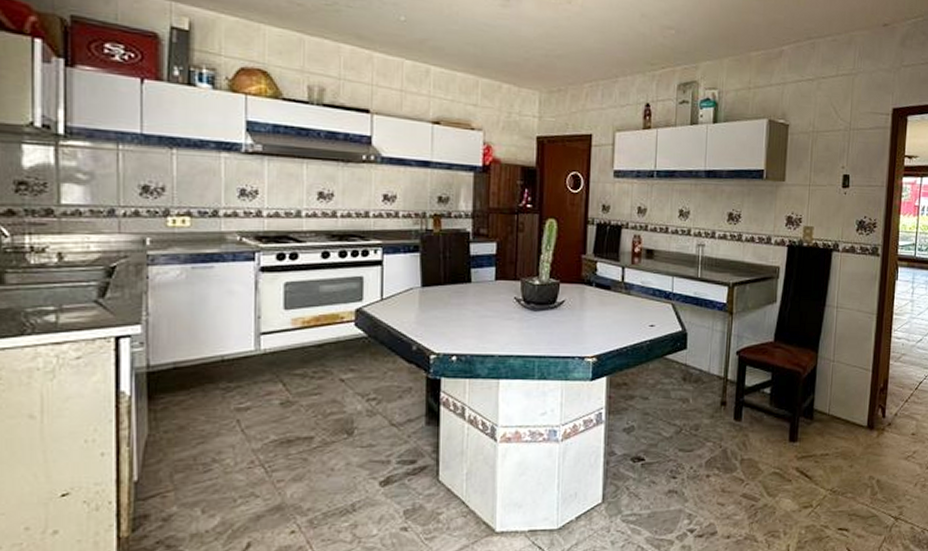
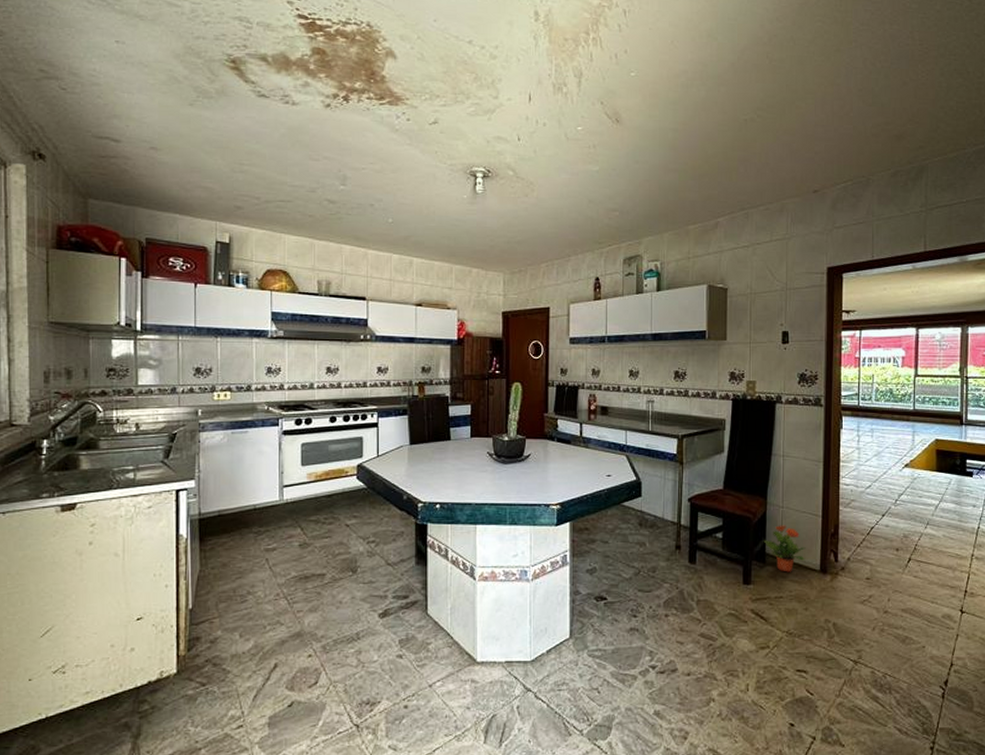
potted plant: none [812,380,855,429] -> present [763,525,807,572]

